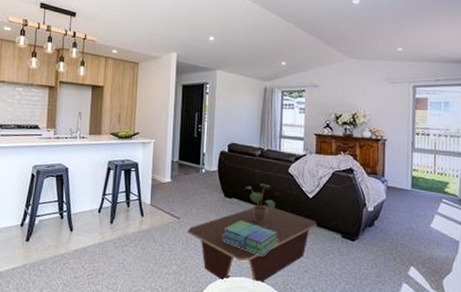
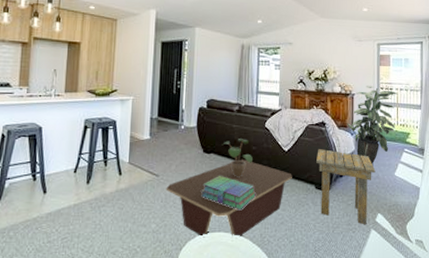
side table: none [343,197,409,278] -> present [316,149,376,225]
indoor plant: none [377,131,436,214] -> present [346,86,398,164]

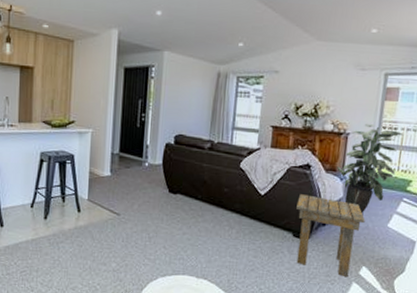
coffee table: present [166,159,292,238] -> none [127,201,268,282]
stack of books: present [201,176,256,211] -> none [165,218,225,255]
potted plant: present [221,139,253,178] -> none [189,179,224,221]

